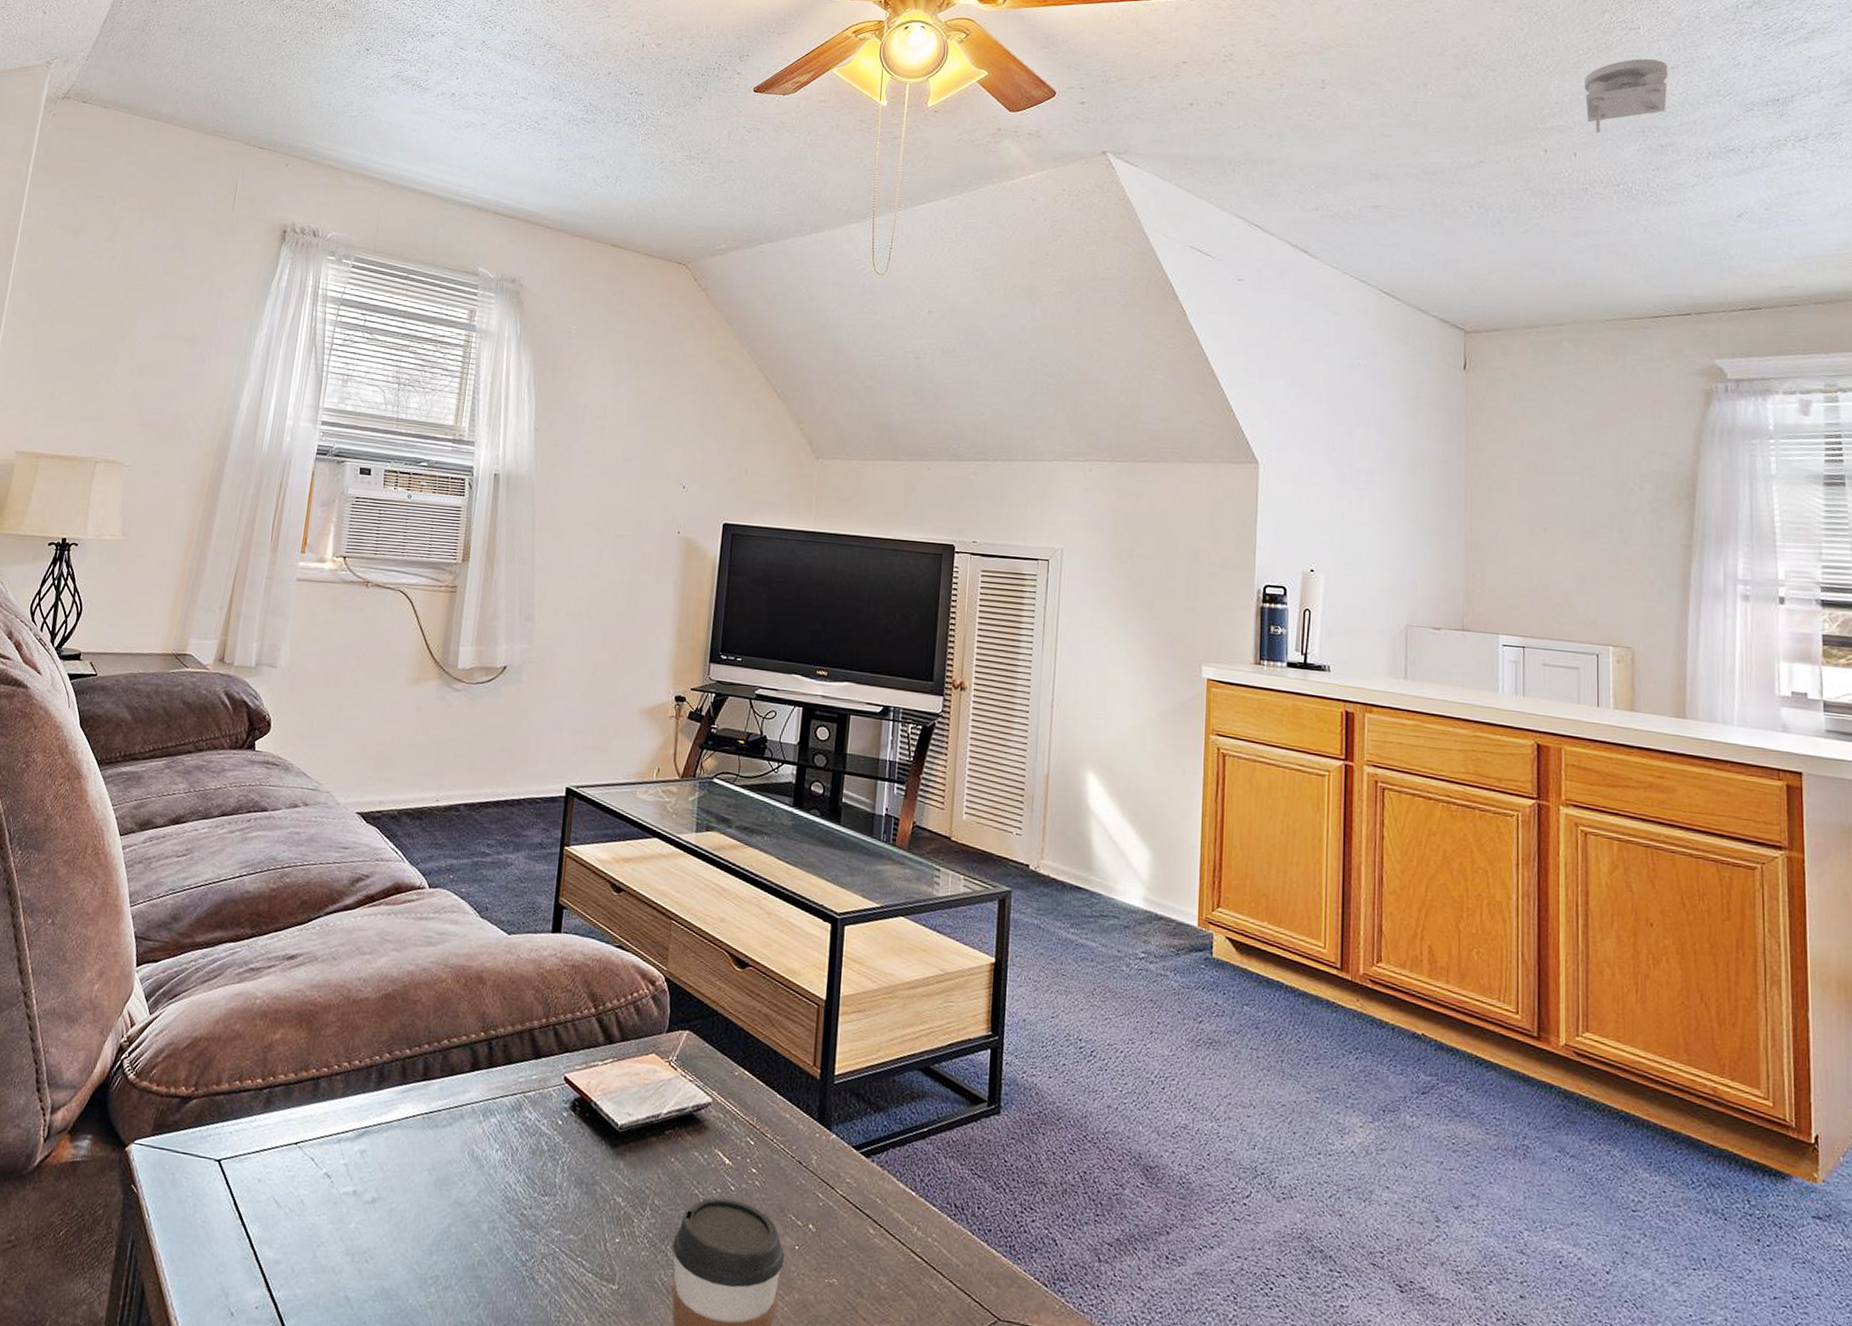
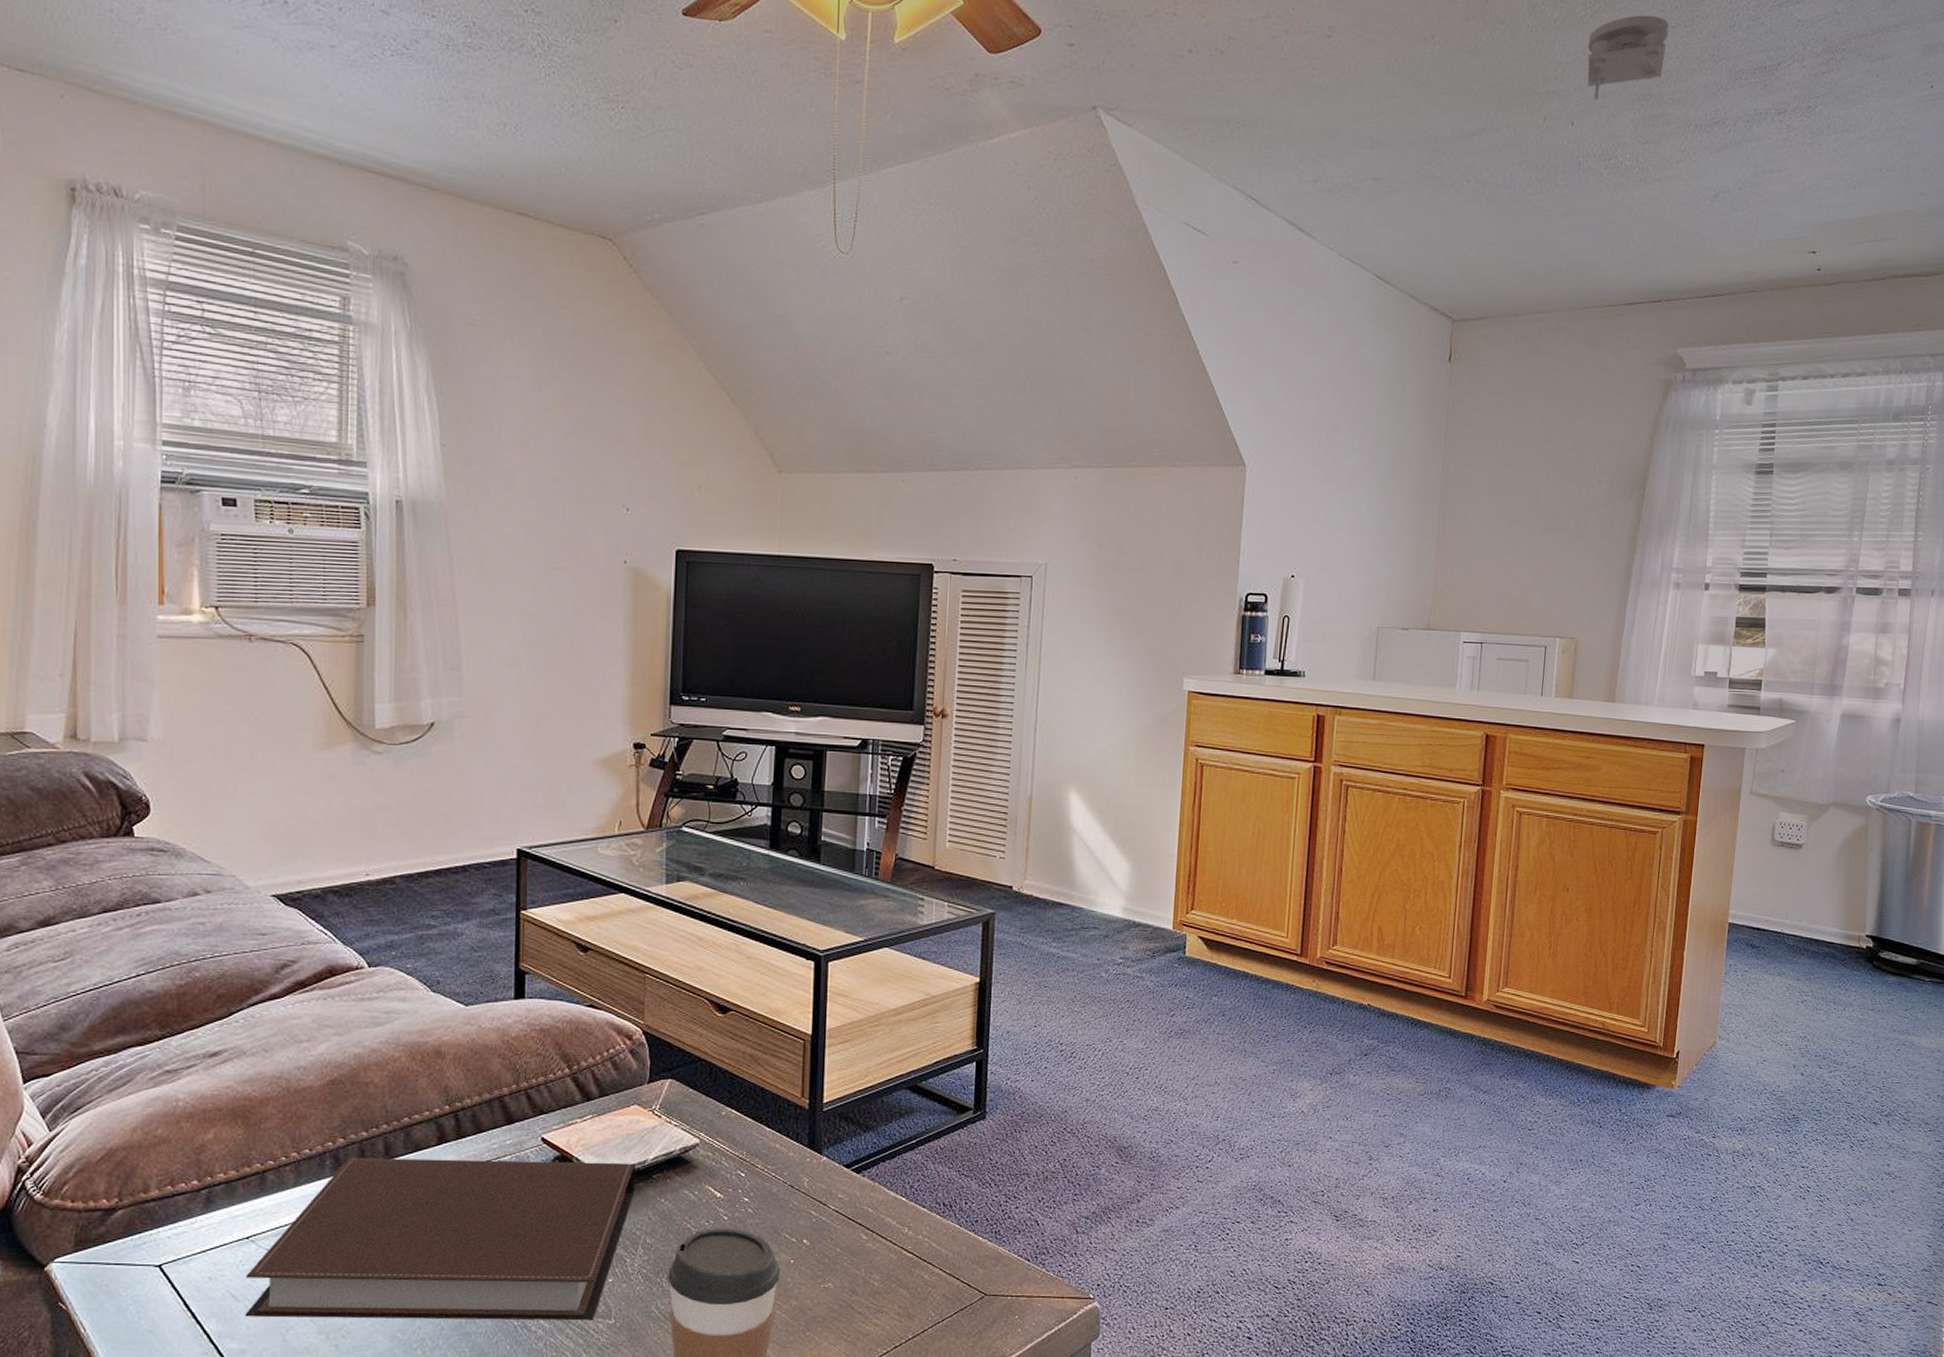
notebook: none [284,1075,650,1282] -> present [245,1158,636,1321]

